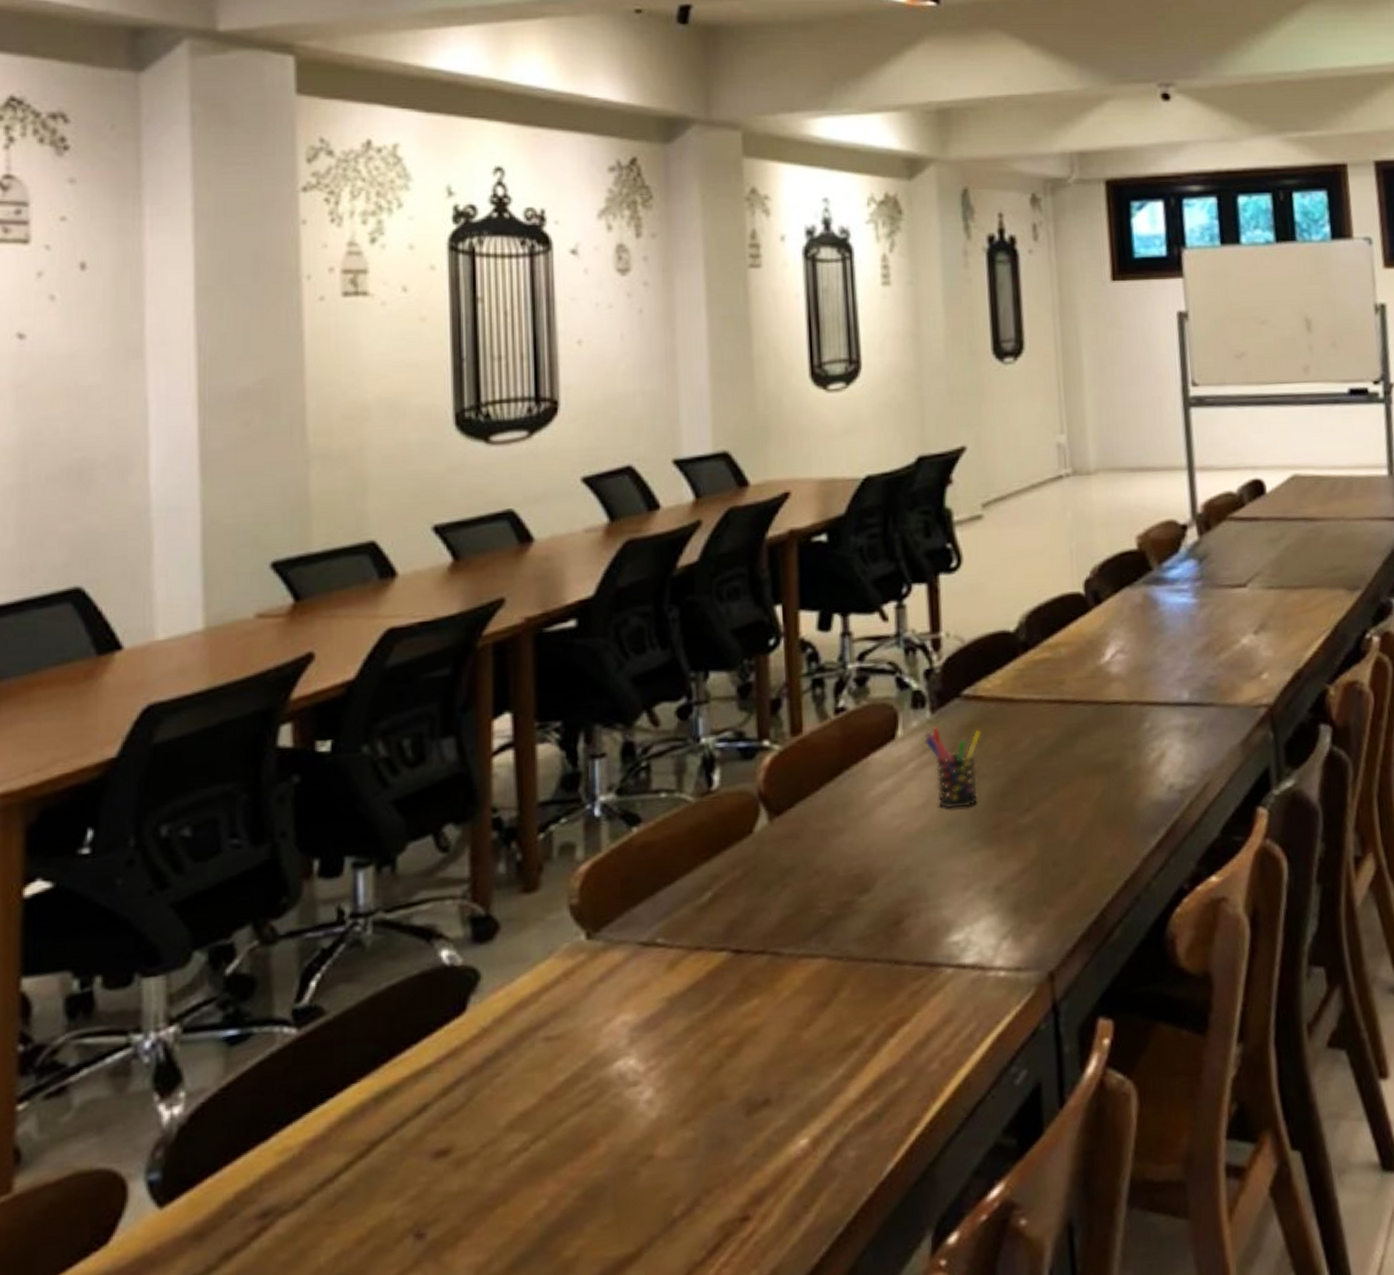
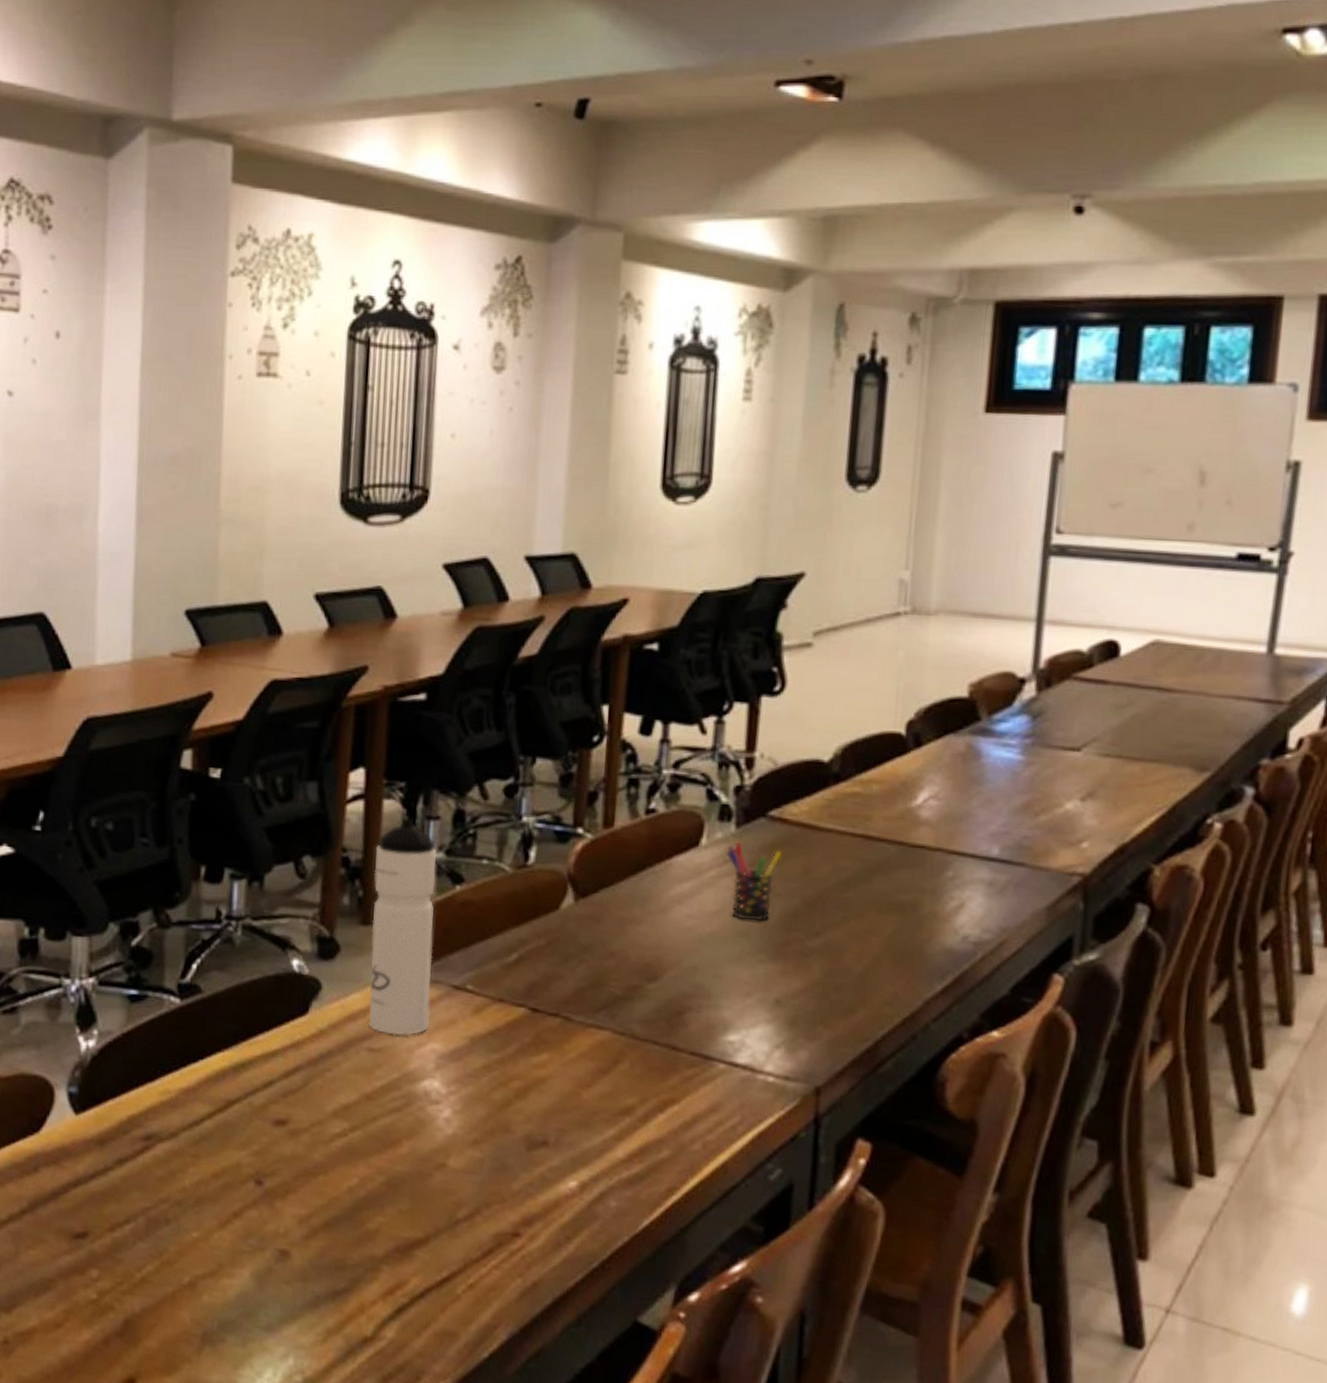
water bottle: none [532,761,617,1016] -> present [369,818,437,1036]

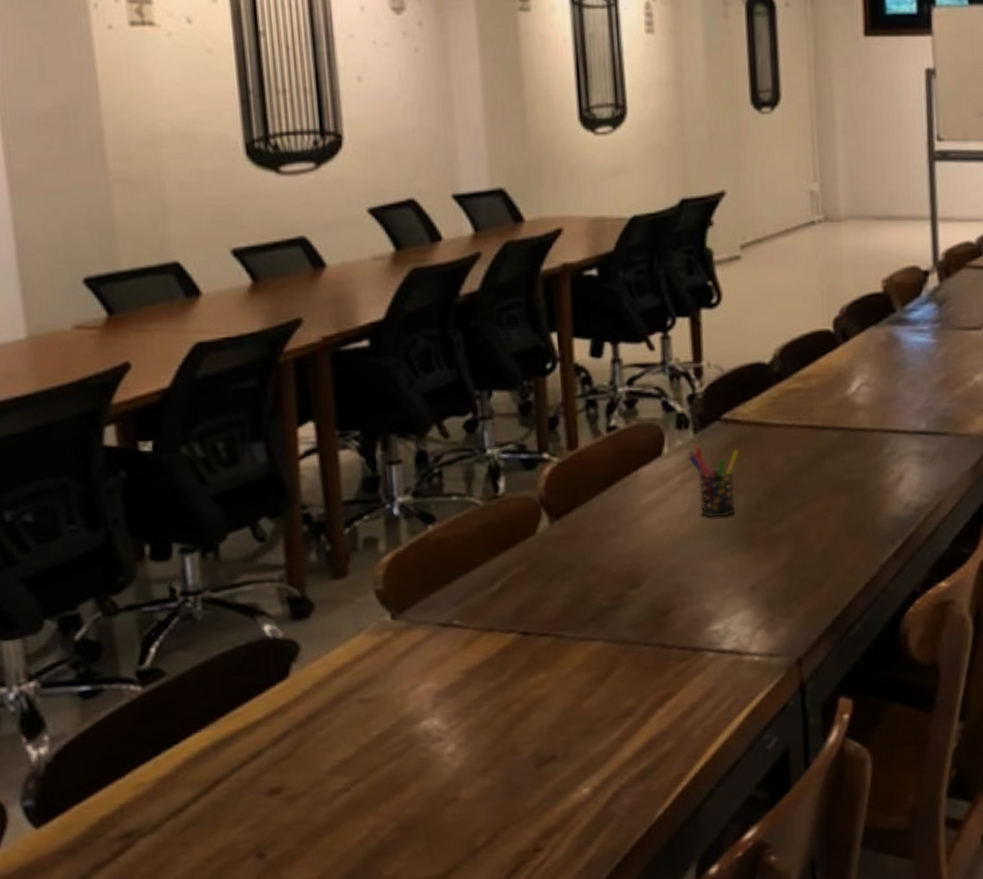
water bottle: present [369,818,437,1036] -> none [337,466,421,683]

